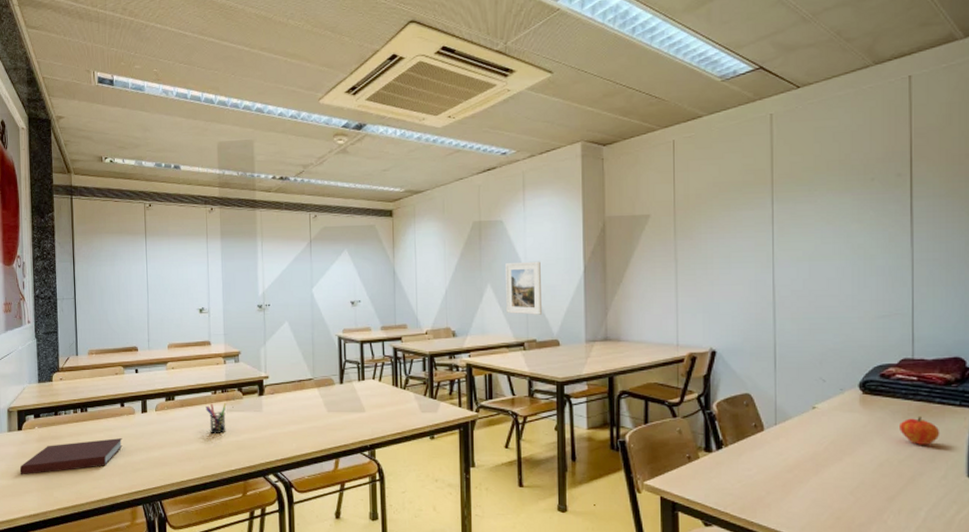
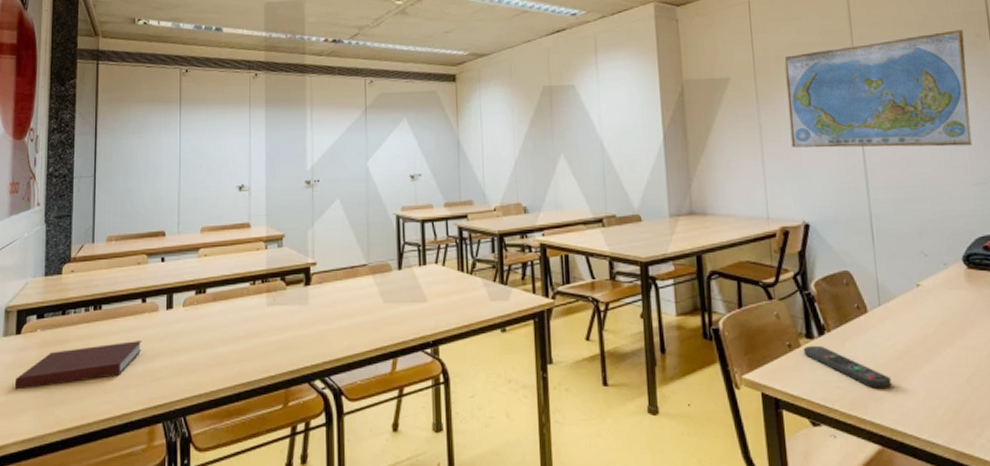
pen holder: present [206,402,227,434] -> none [242,294,267,333]
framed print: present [506,261,541,315] -> none [579,128,620,188]
remote control: none [701,458,780,496] -> present [803,345,891,388]
world map: none [704,169,884,282] -> present [784,29,972,148]

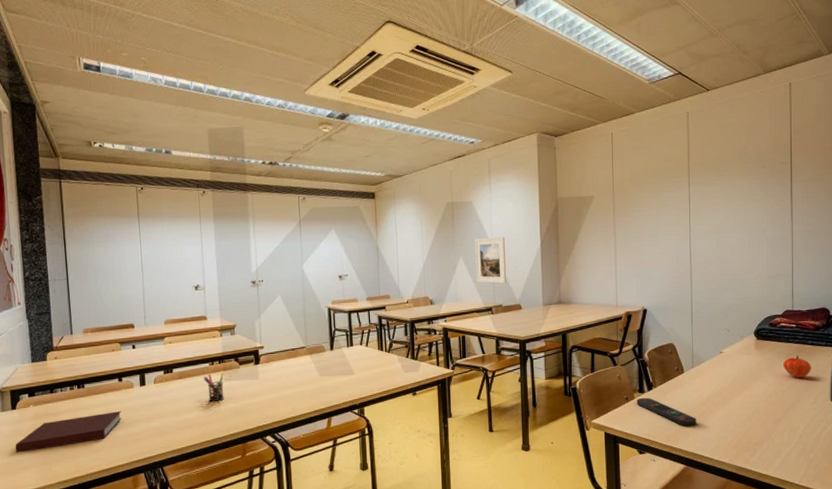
pen holder: none [242,294,267,333] -> present [204,372,224,402]
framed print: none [579,128,620,188] -> present [475,237,506,284]
world map: present [784,29,972,148] -> none [636,158,771,251]

